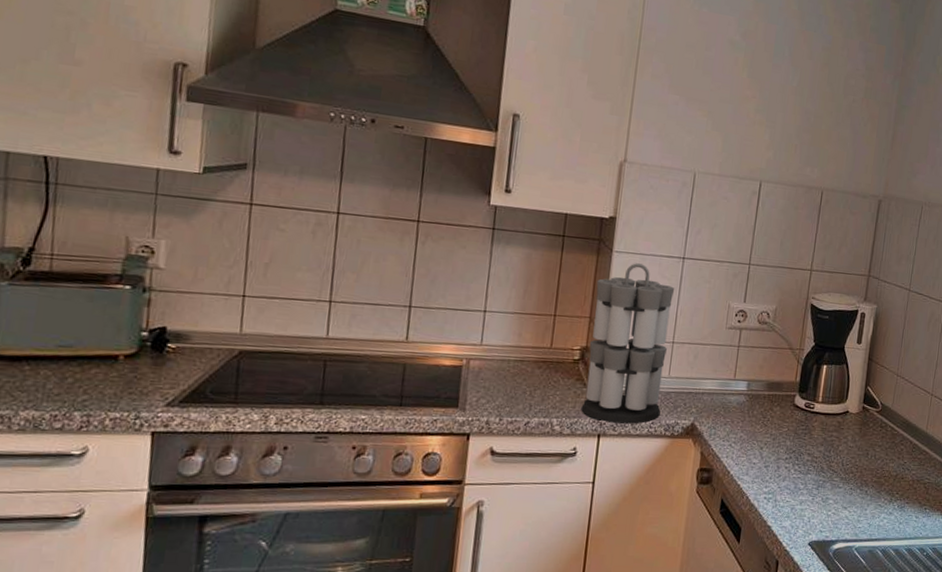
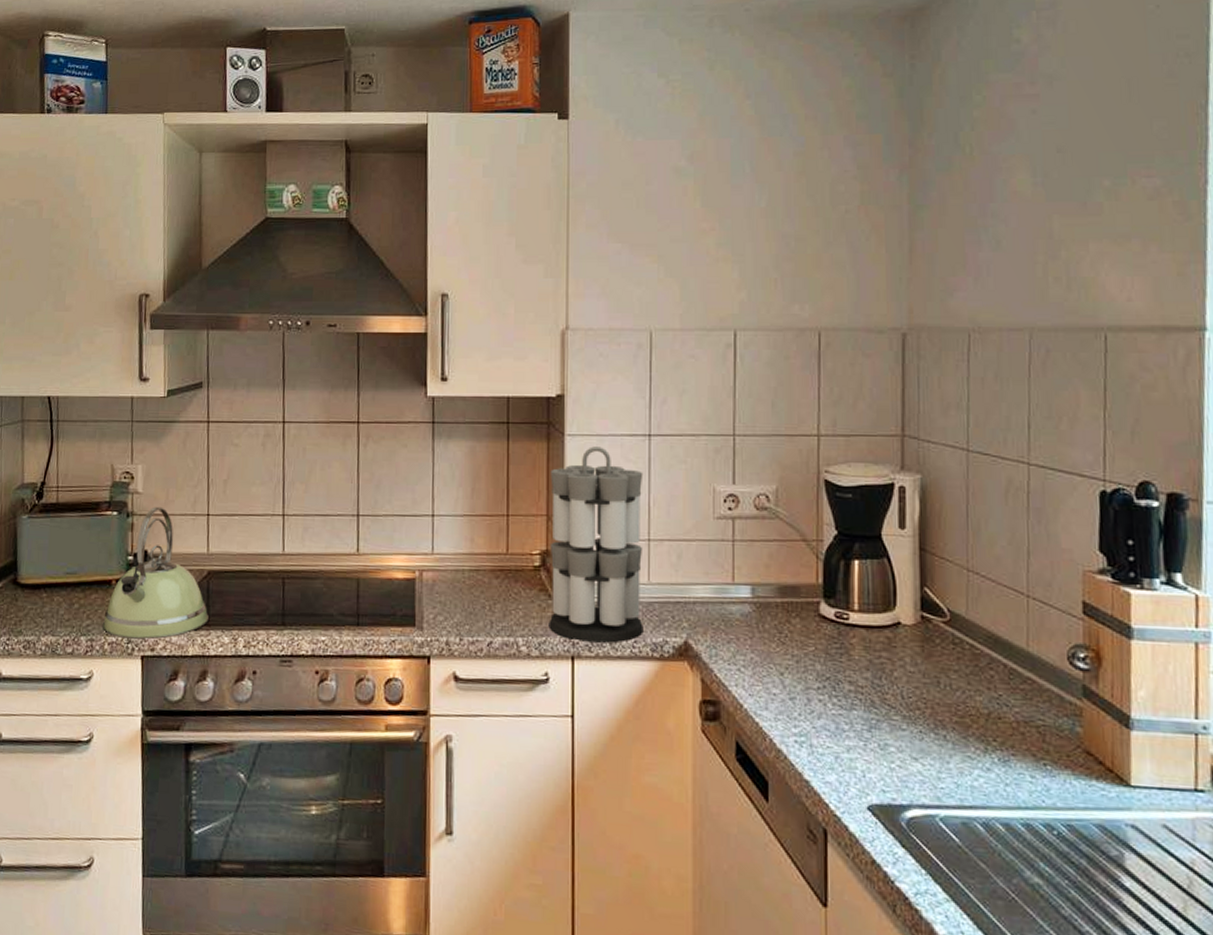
kettle: none [102,283,237,417] -> present [102,506,209,640]

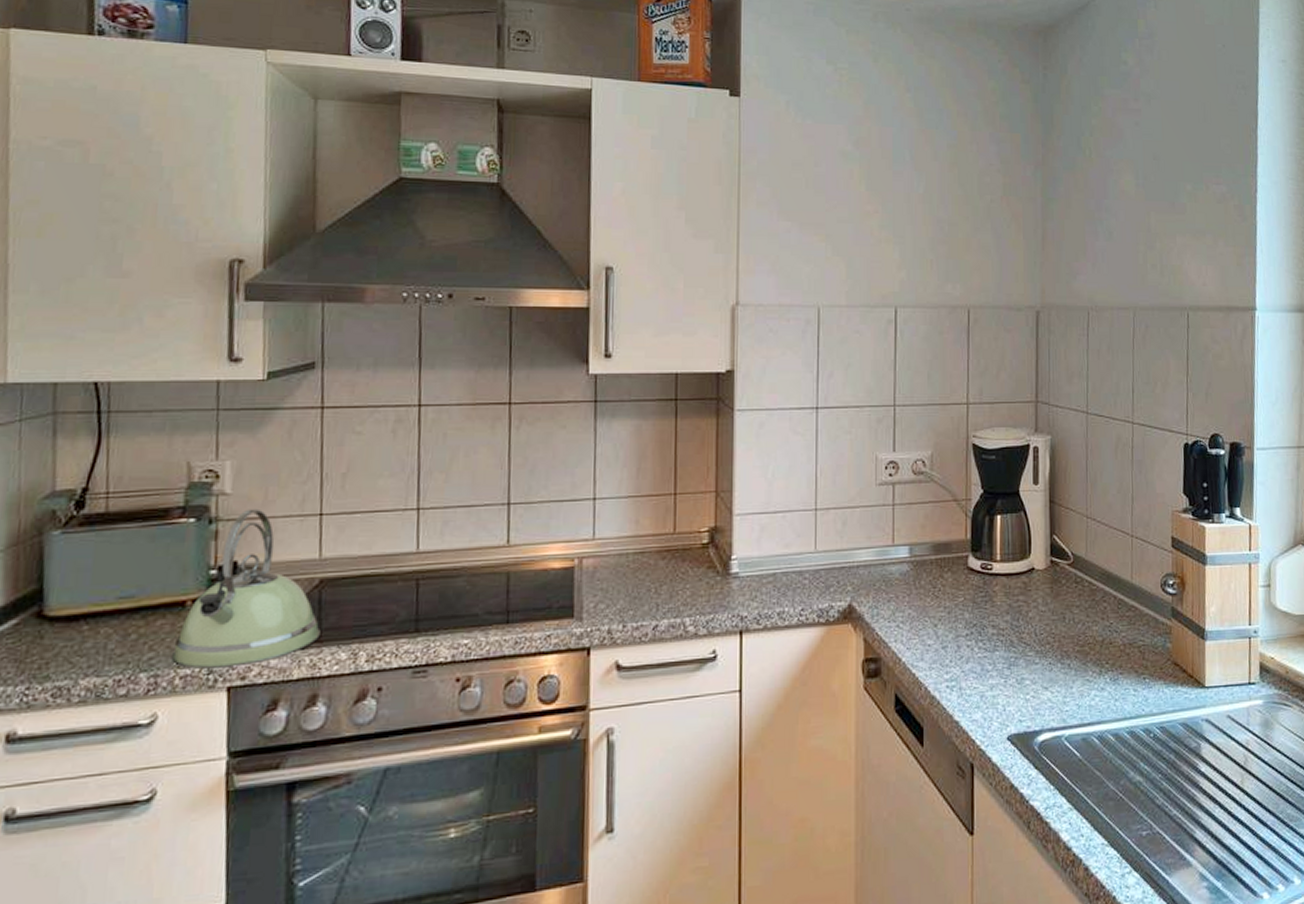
spice rack: present [548,446,644,644] -> none [717,421,811,616]

